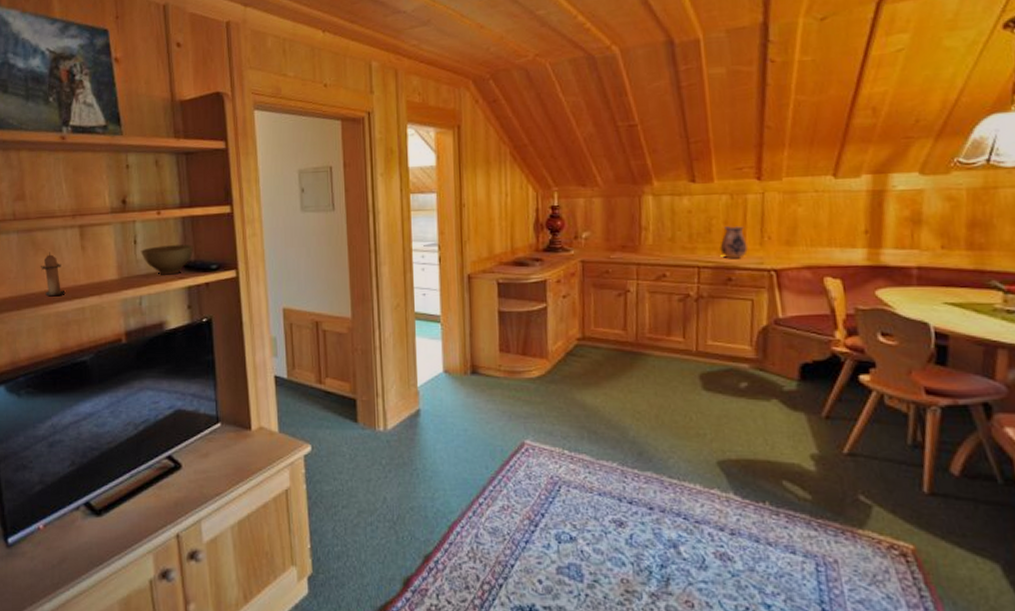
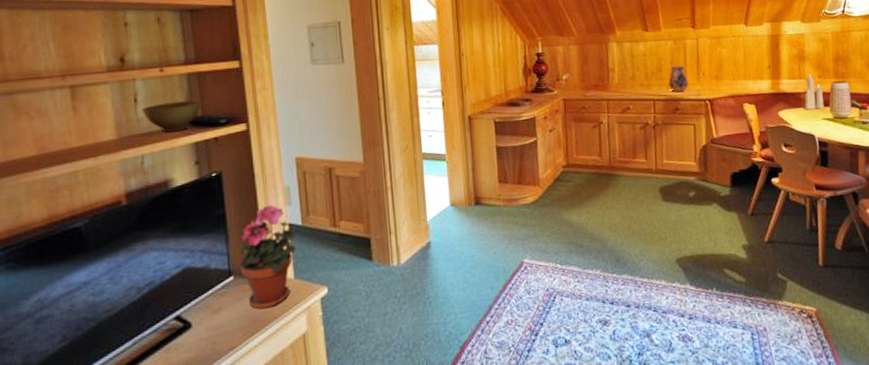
candle: present [40,252,65,297] -> none [23,115,53,163]
potted plant: none [227,355,282,459] -> present [240,205,297,310]
candle: none [915,243,948,291] -> present [804,74,825,110]
vase: none [955,254,992,305] -> present [829,80,852,119]

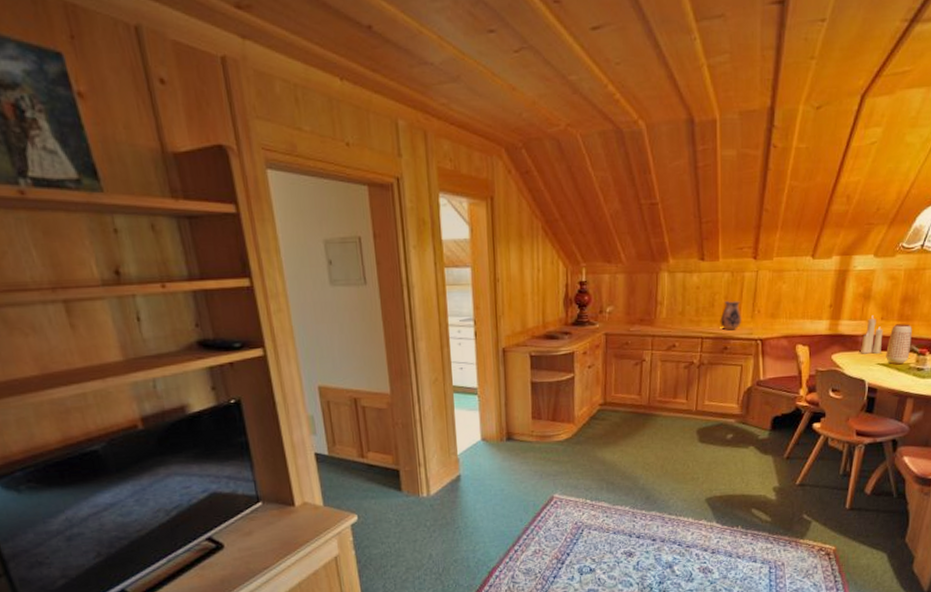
bowl: present [141,100,200,133] -> none [146,321,211,355]
potted plant: present [240,205,297,310] -> none [266,434,324,534]

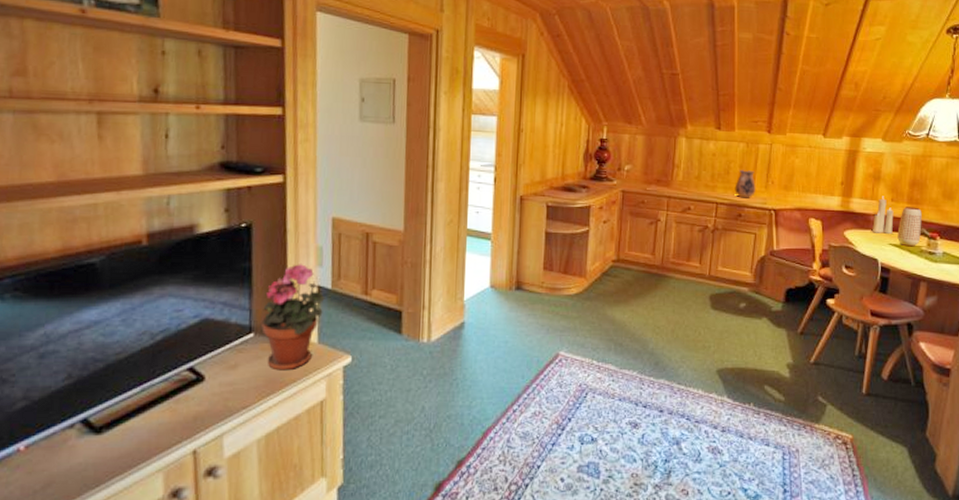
potted plant: none [266,434,324,534] -> present [262,264,325,371]

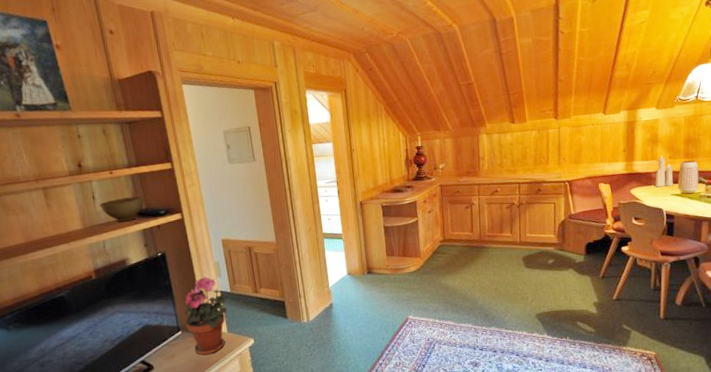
bowl: none [172,143,236,175] -> present [99,196,144,223]
ceramic pitcher: present [735,170,756,199] -> none [532,152,550,176]

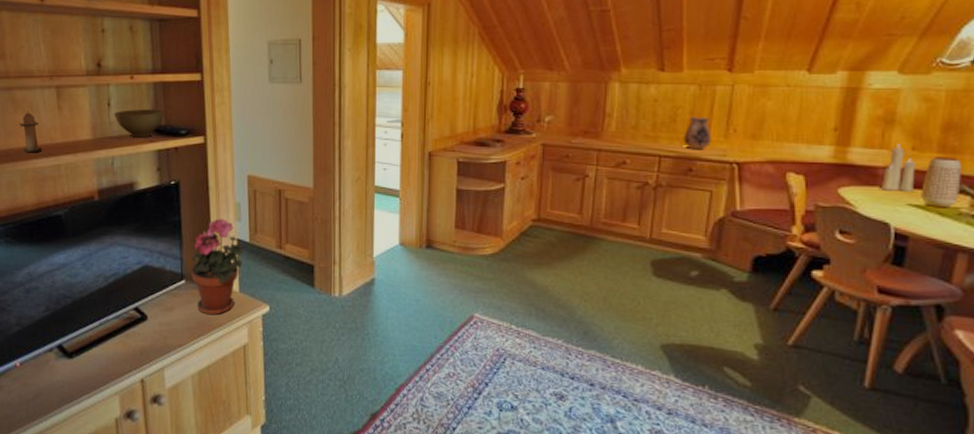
candle: none [12,211,37,249] -> present [19,110,42,153]
ceramic pitcher: none [532,152,550,176] -> present [683,117,711,150]

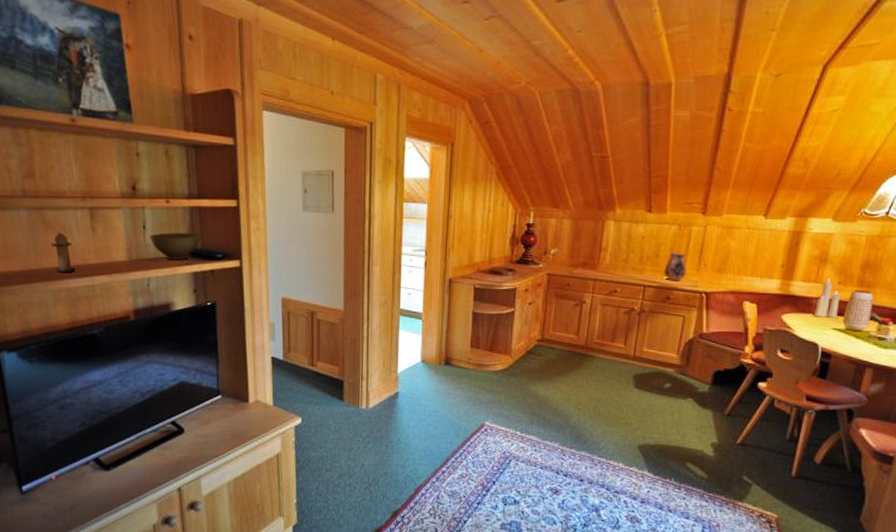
potted plant: present [191,218,244,316] -> none [227,338,278,428]

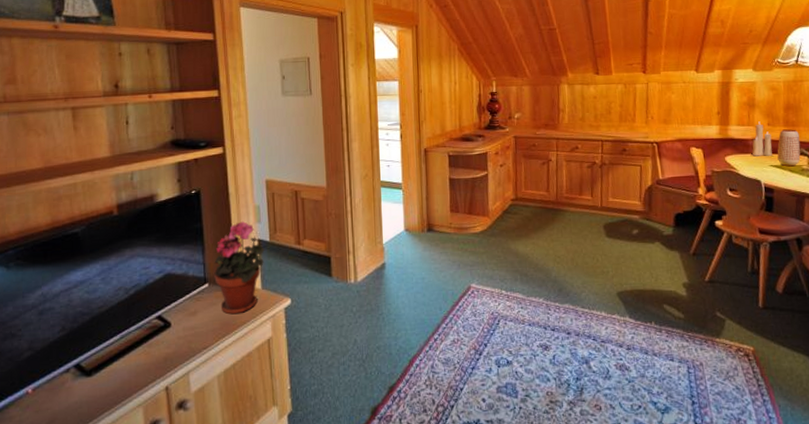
candle: present [50,230,75,273] -> none [31,132,56,174]
bowl: present [149,232,200,261] -> none [132,125,183,153]
potted plant: none [227,338,278,428] -> present [214,221,265,315]
ceramic pitcher: present [664,253,687,281] -> none [617,109,637,134]

